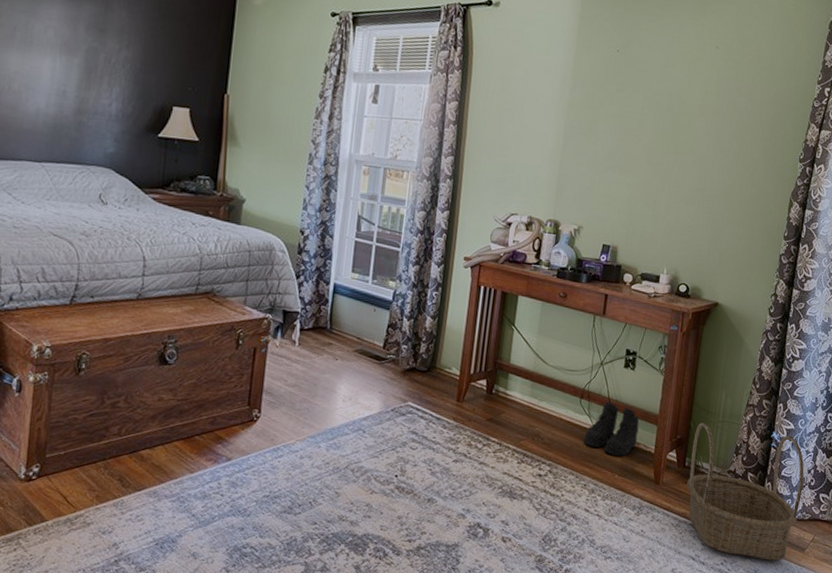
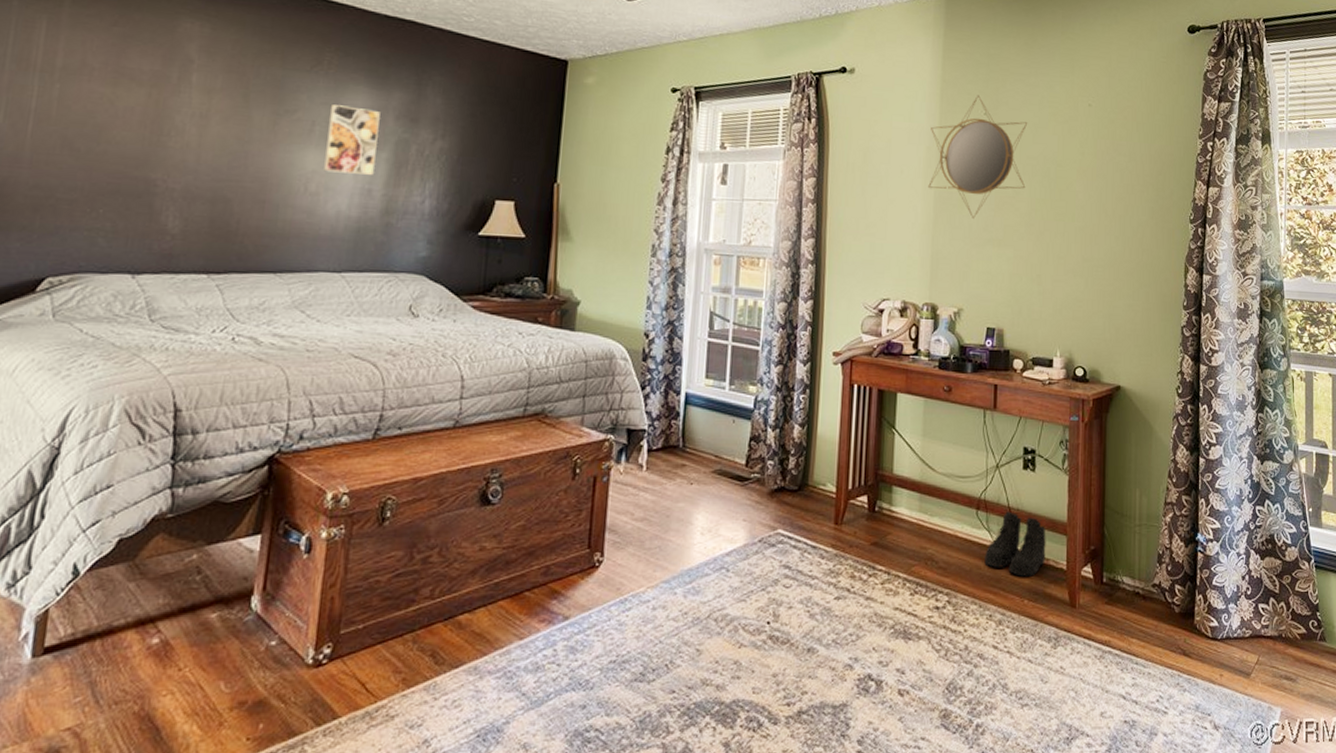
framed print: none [23,13,73,78] -> present [322,105,380,175]
home mirror: none [560,32,658,146] -> present [928,95,1028,218]
basket: present [687,422,805,561] -> none [1107,528,1239,692]

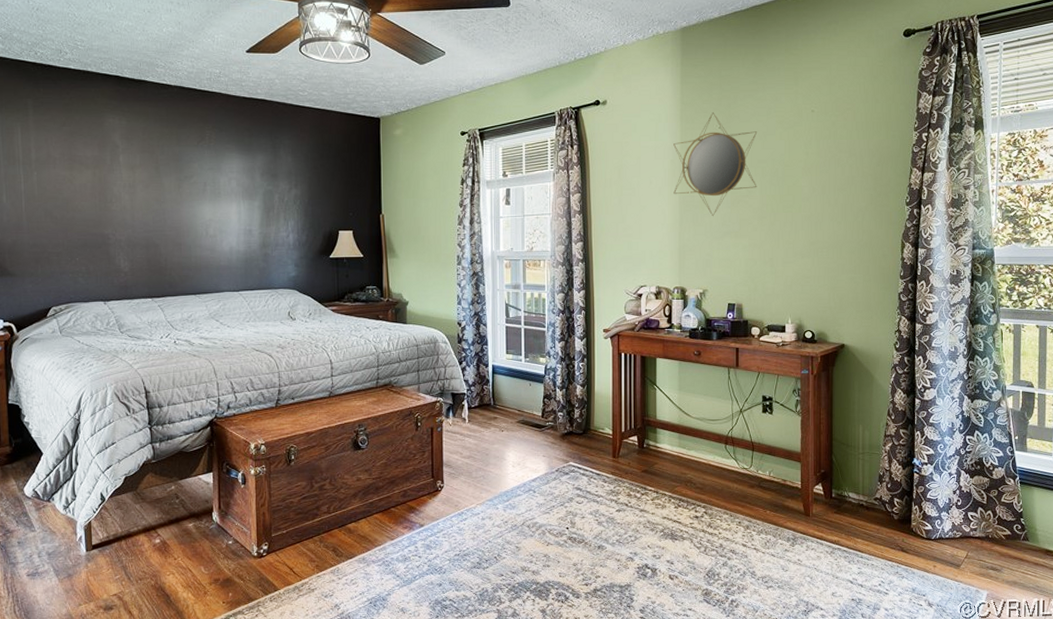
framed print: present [322,105,380,175] -> none [214,169,251,219]
boots: present [984,511,1046,577] -> none [733,445,783,494]

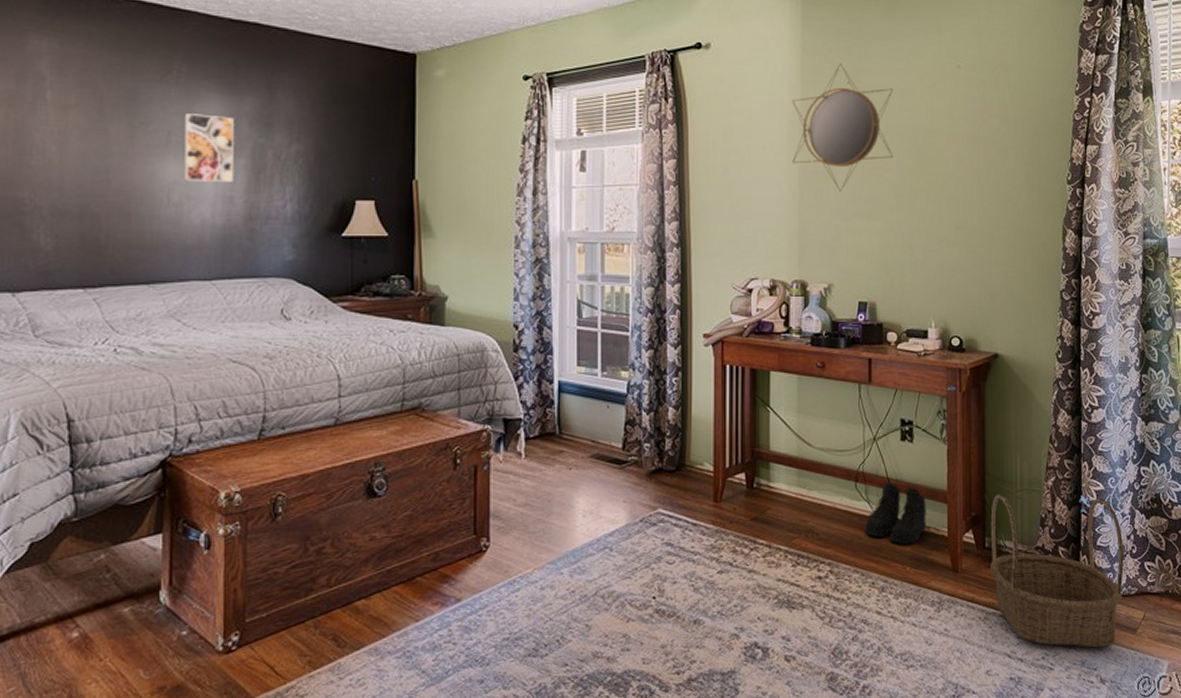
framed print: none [214,169,251,219] -> present [183,114,234,182]
boots: none [733,445,783,494] -> present [865,482,926,545]
basket: none [836,456,950,579] -> present [990,494,1124,648]

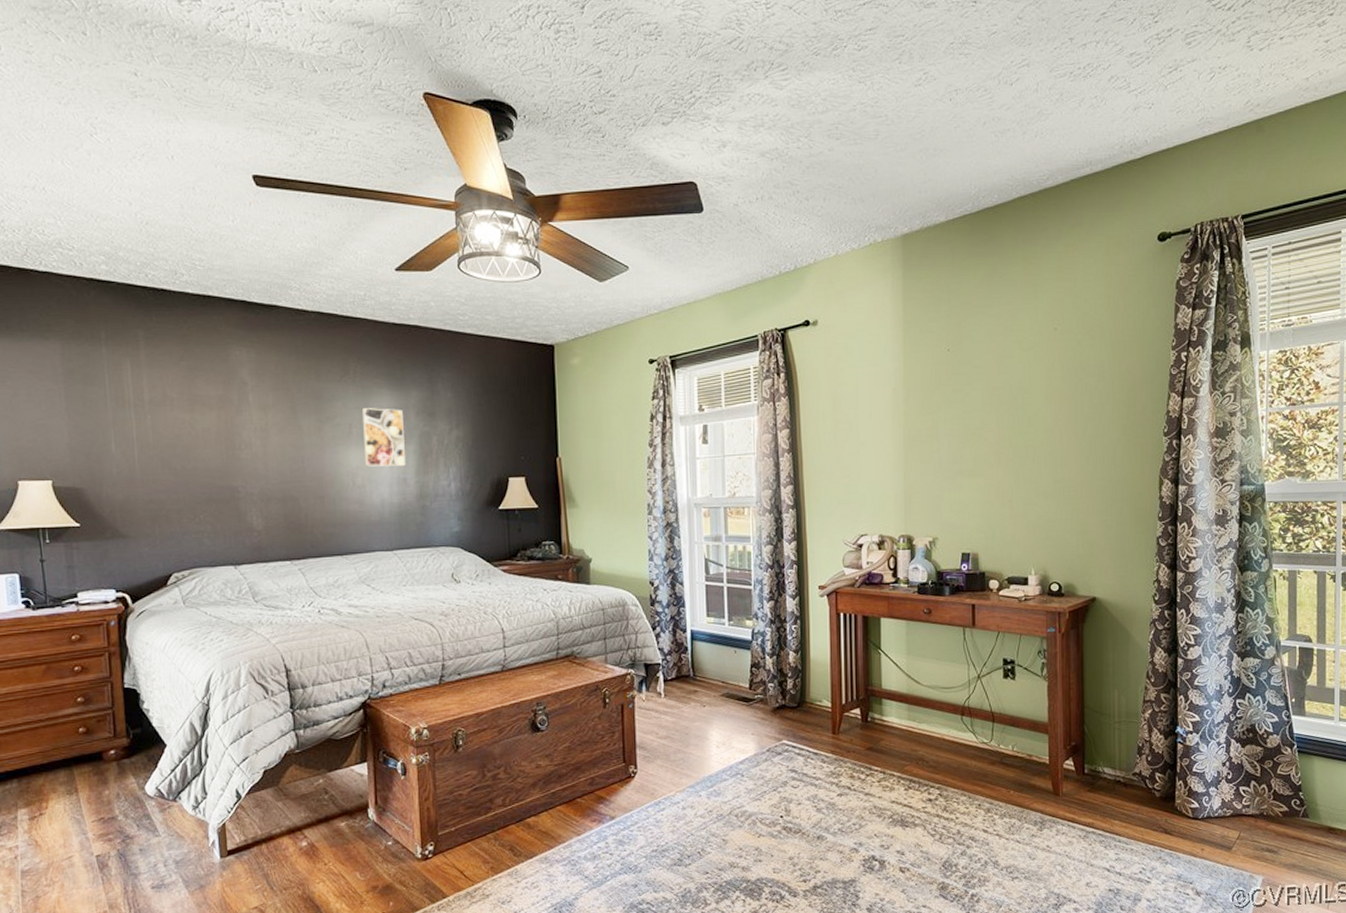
home mirror: present [792,63,894,192] -> none [896,332,993,452]
boots: present [865,482,926,545] -> none [971,715,1029,771]
basket: present [990,494,1124,648] -> none [1089,725,1219,864]

